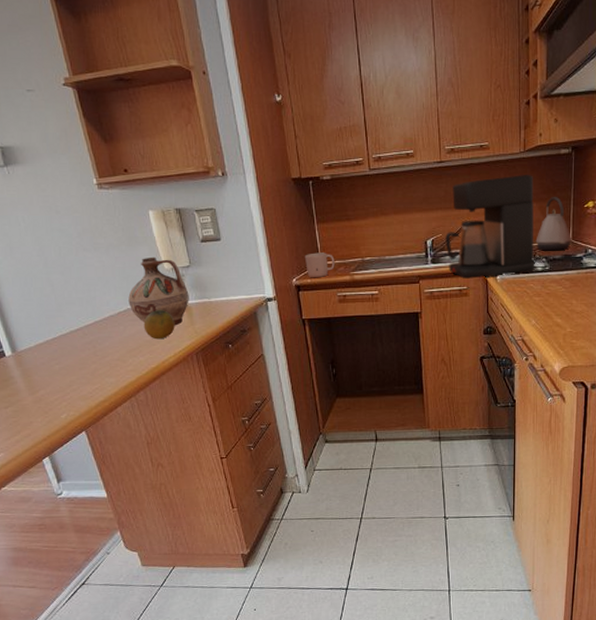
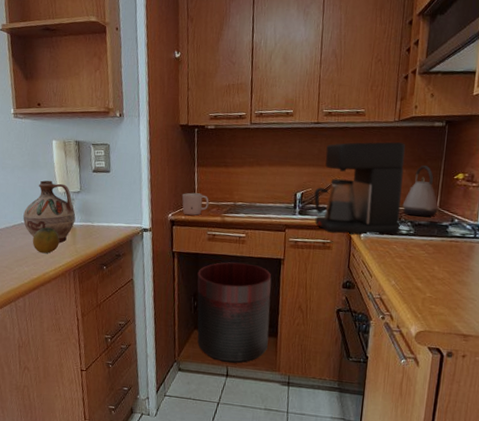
trash can: none [332,321,414,427] -> present [197,262,272,363]

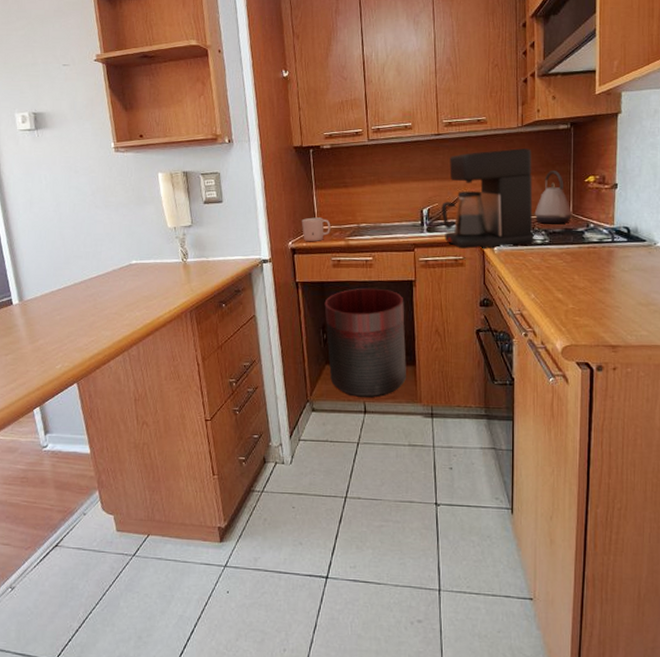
ceramic jug: present [23,180,75,244] -> none [131,215,188,283]
fruit: present [32,226,60,254] -> none [143,266,173,296]

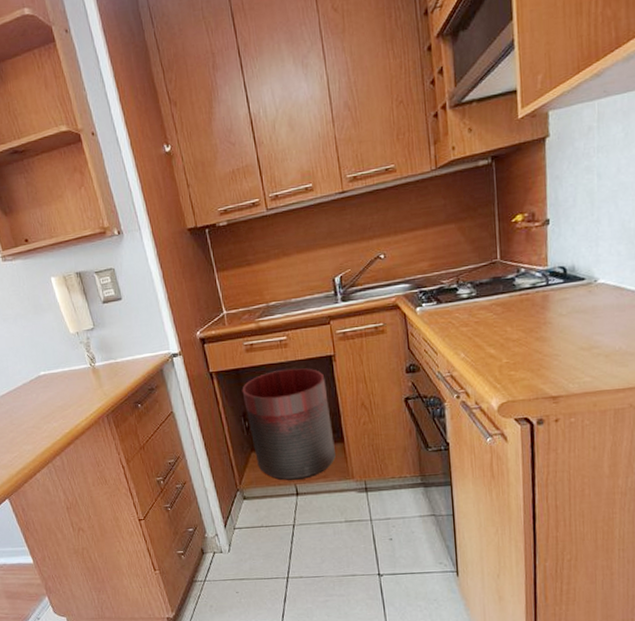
mug: present [301,217,331,242] -> none [206,301,239,330]
coffee maker: present [441,148,534,249] -> none [354,193,459,315]
kettle: present [534,171,572,224] -> none [457,214,499,276]

